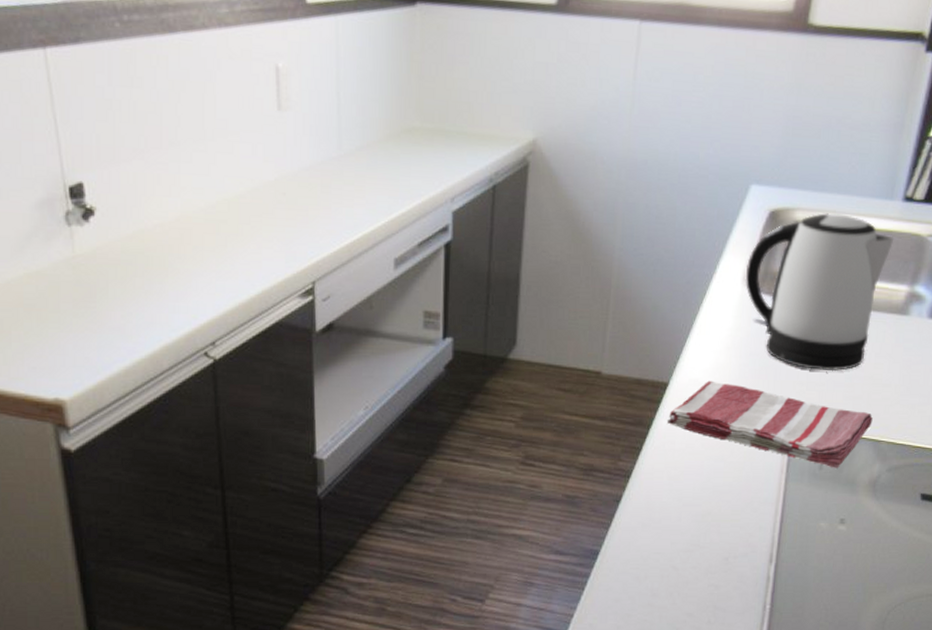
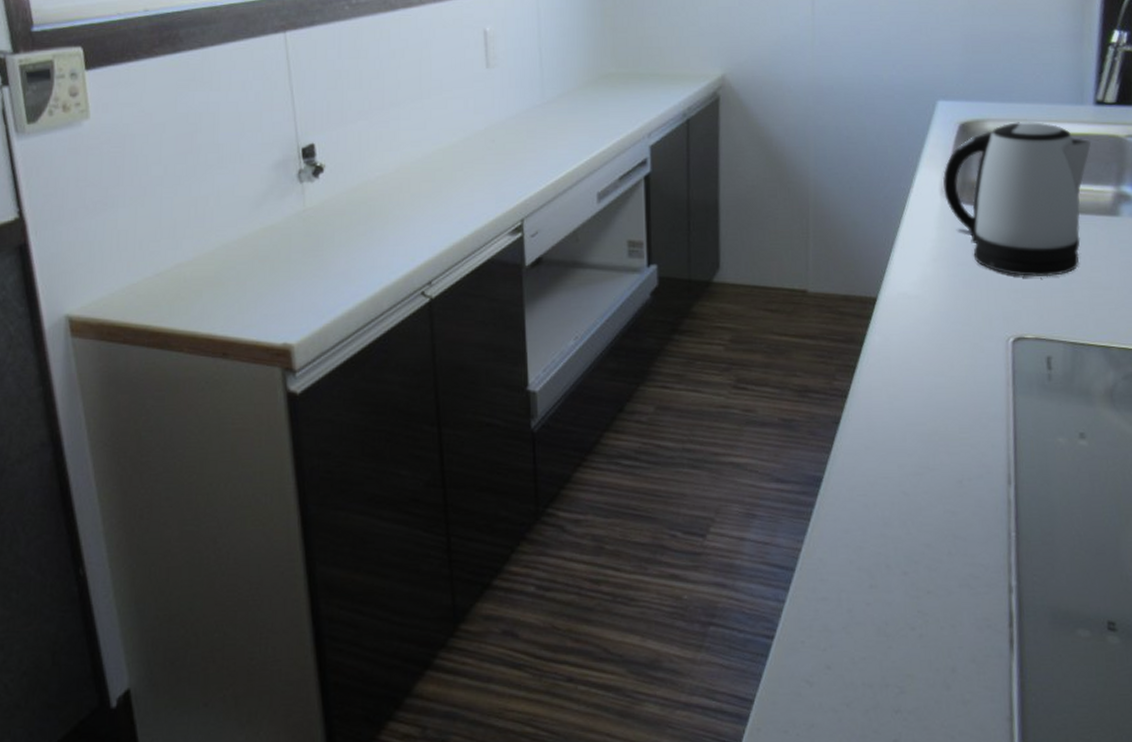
dish towel: present [666,380,873,468] -> none [879,293,1099,378]

